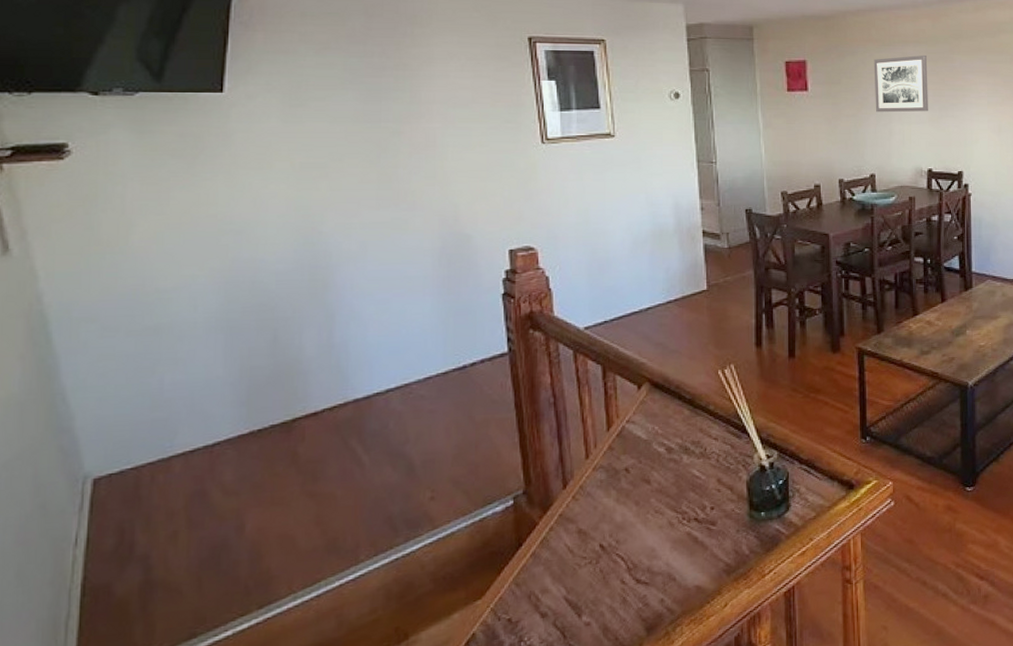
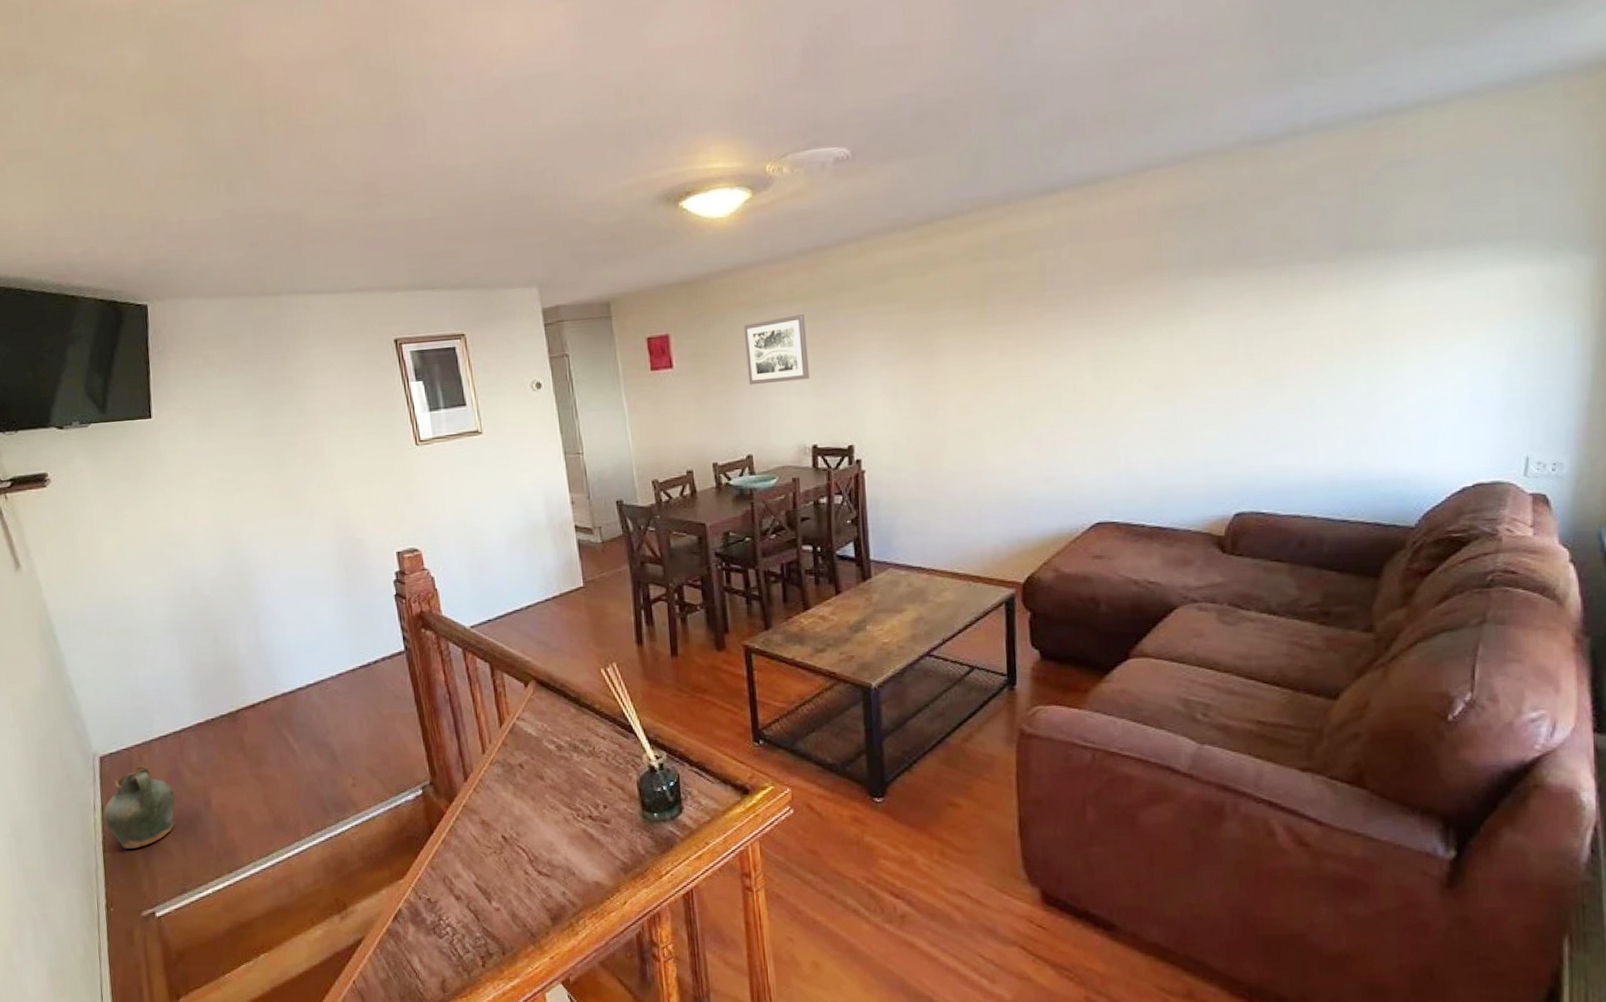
ceramic jug: none [88,488,196,590] -> present [103,766,175,849]

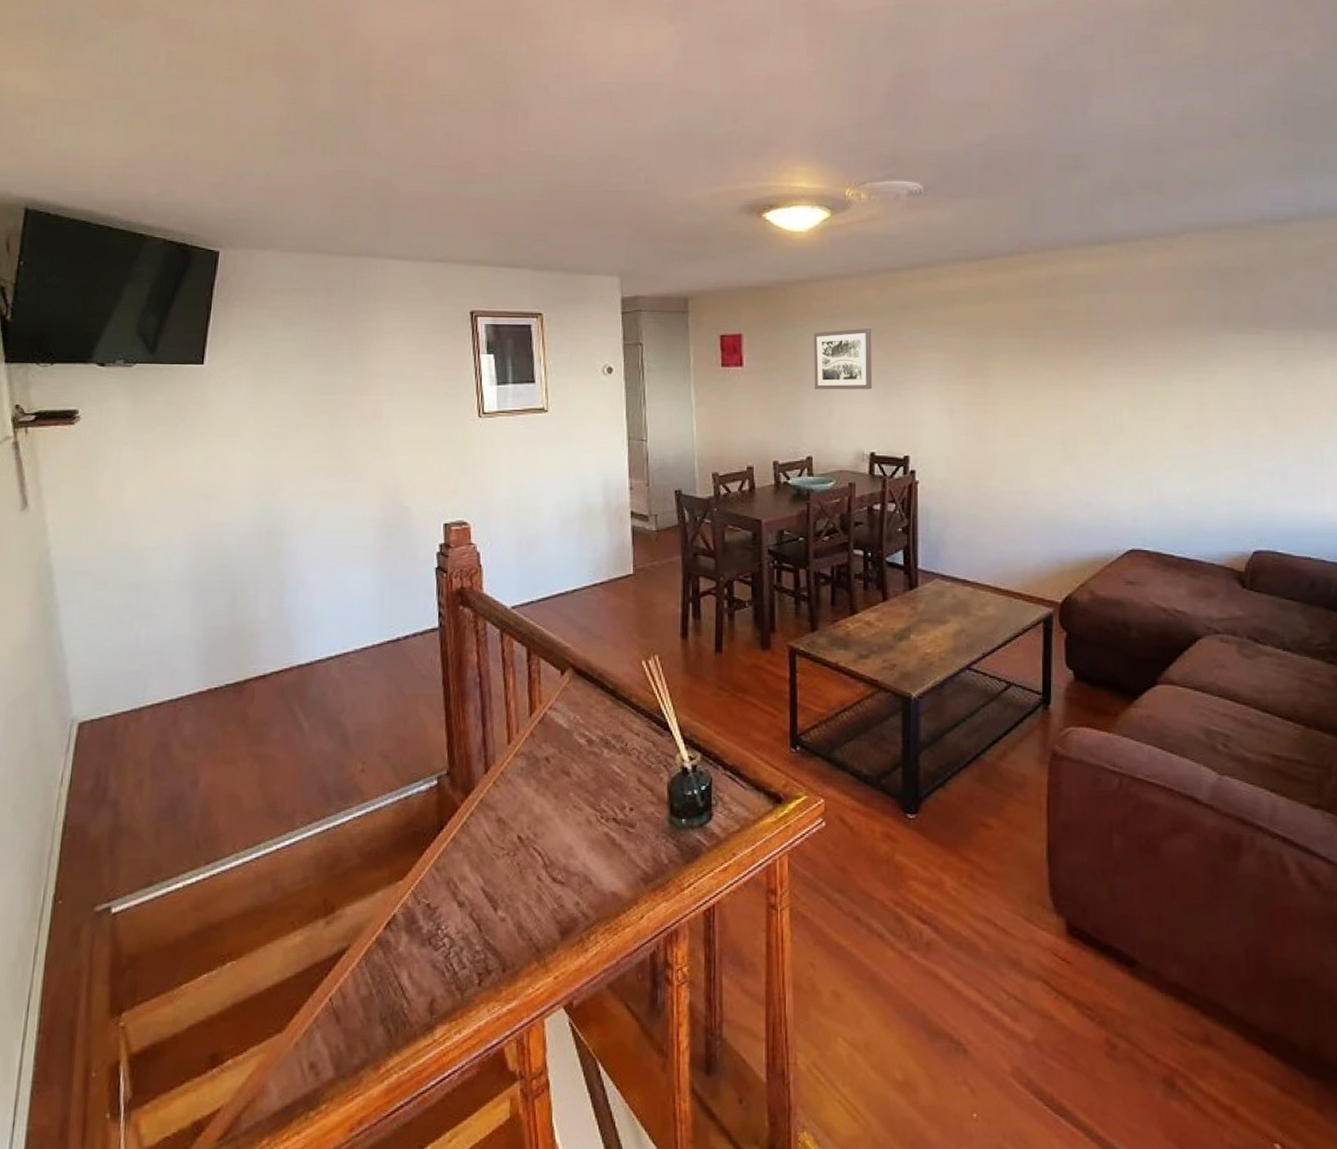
ceramic jug: present [103,766,175,849] -> none [70,736,159,831]

